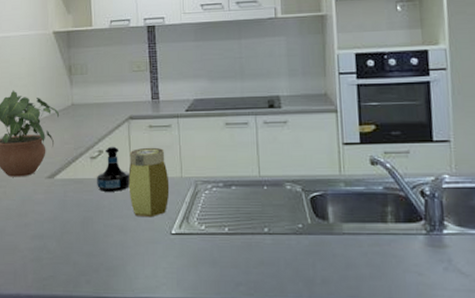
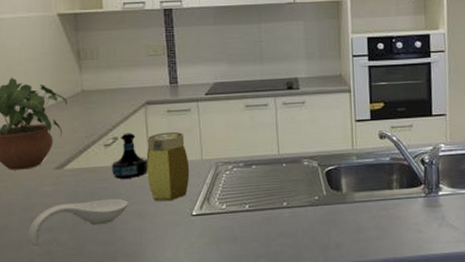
spoon rest: none [21,210,111,251] -> present [27,198,128,246]

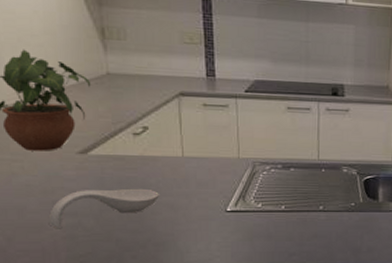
tequila bottle: present [112,132,148,179] -> none [142,123,181,170]
jar: present [146,131,190,202] -> none [179,126,225,196]

